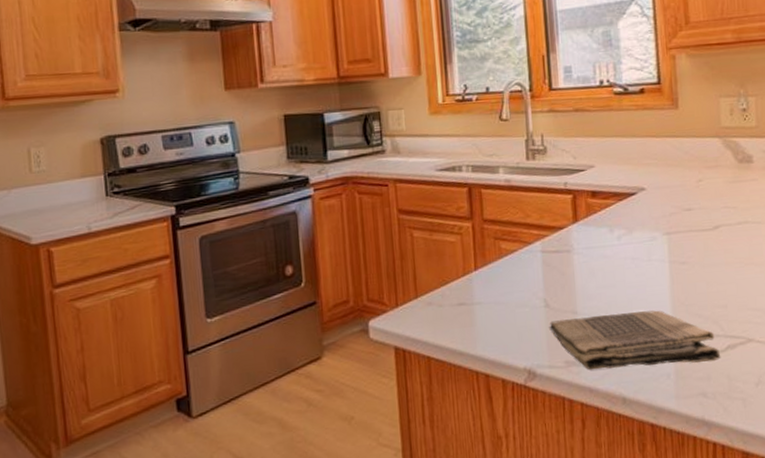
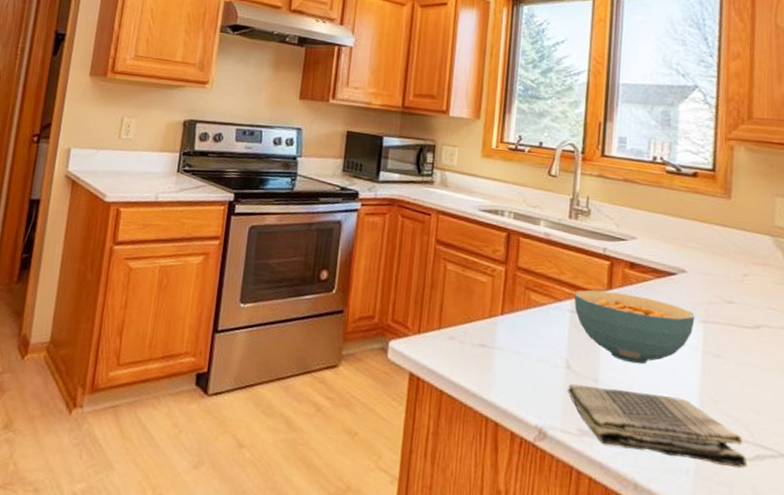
cereal bowl: none [542,222,659,288] -> present [573,289,695,365]

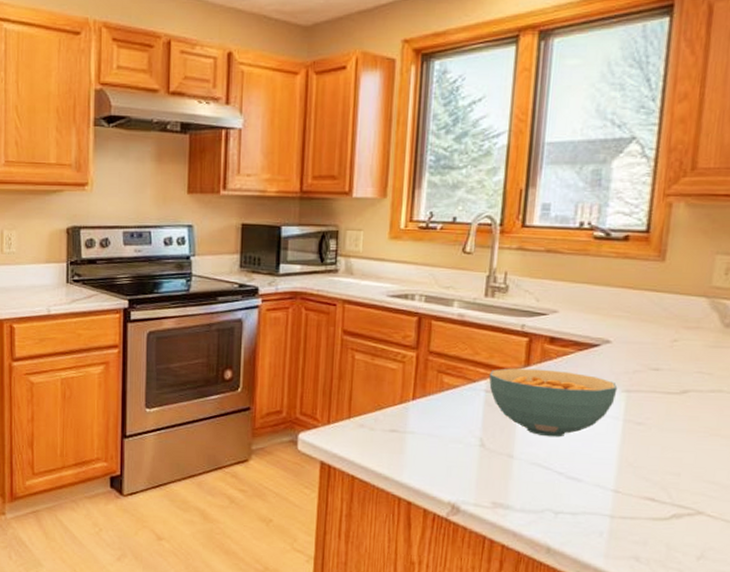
dish towel: present [567,384,748,469] -> none [481,461,664,528]

